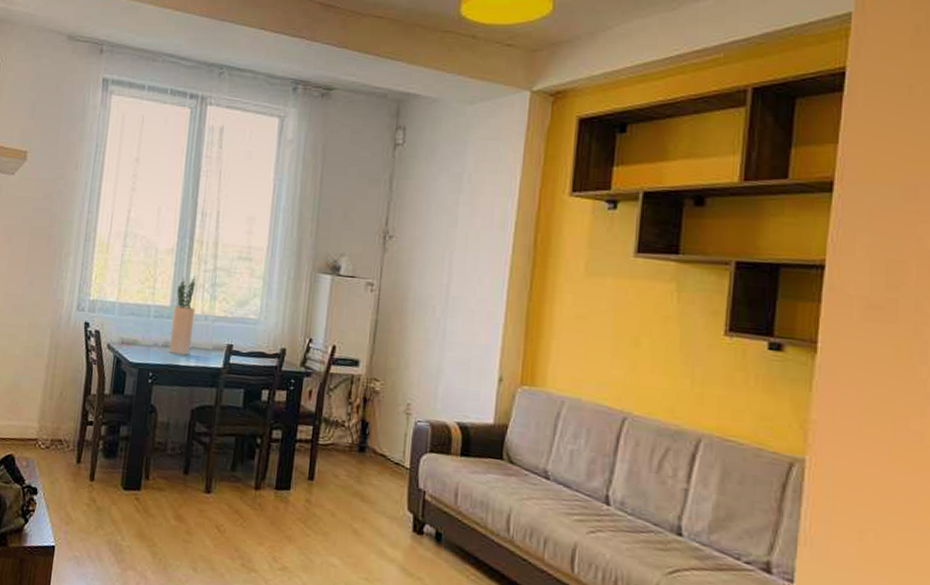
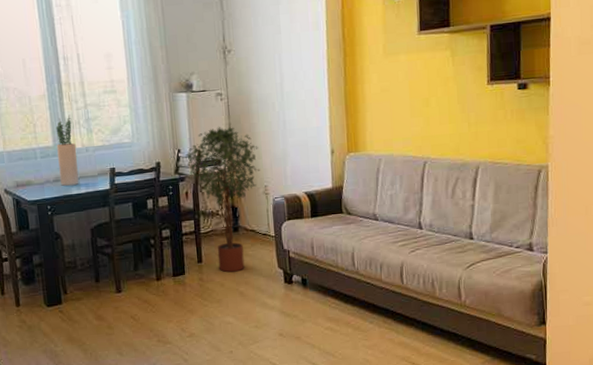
potted tree: none [317,320,407,503] -> present [185,126,260,273]

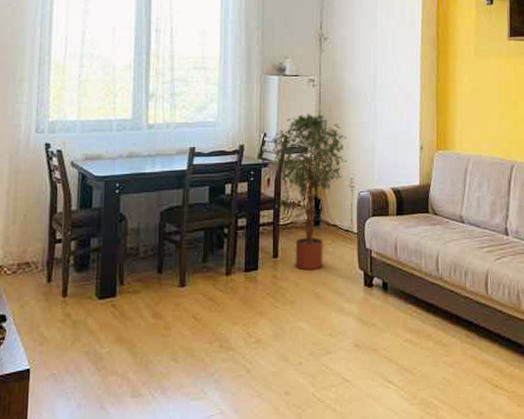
vase: present [56,114,79,187] -> none [134,88,157,164]

